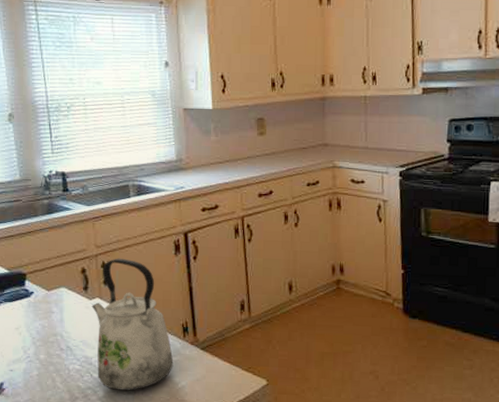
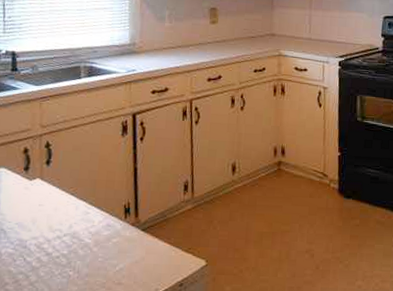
kettle: present [91,258,174,391] -> none [31,138,113,275]

